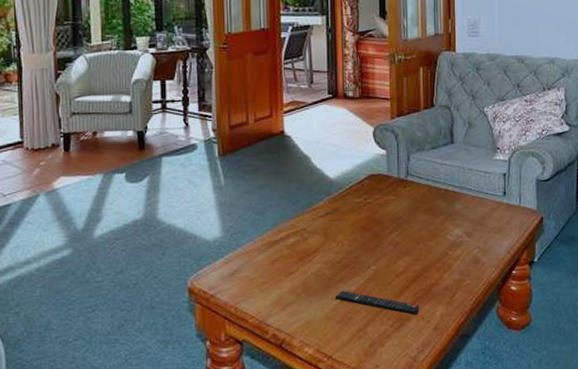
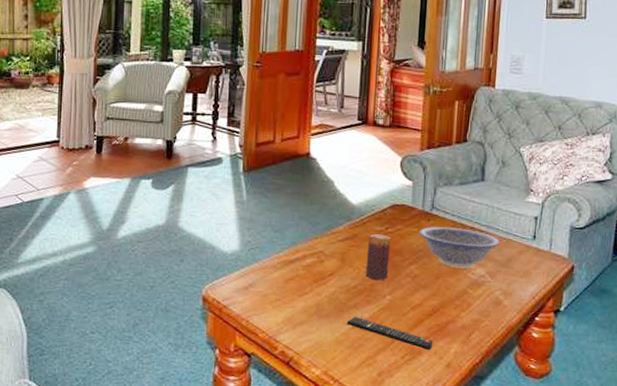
candle: none [348,206,371,252] -> present [365,234,391,281]
decorative bowl: none [396,192,474,232] -> present [418,227,501,269]

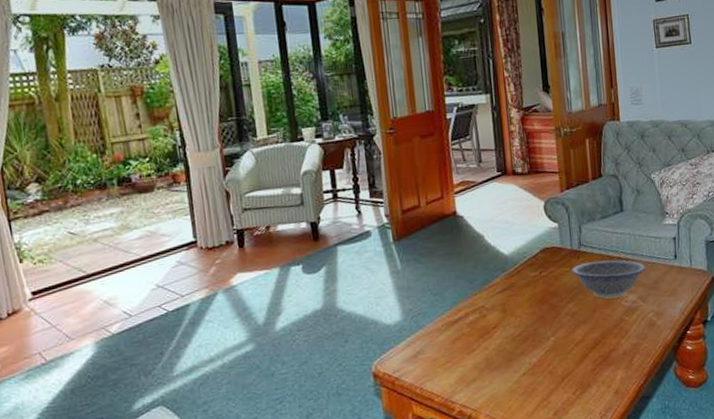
remote control: present [346,316,434,351] -> none [517,362,600,382]
candle: present [365,234,391,281] -> none [525,279,549,325]

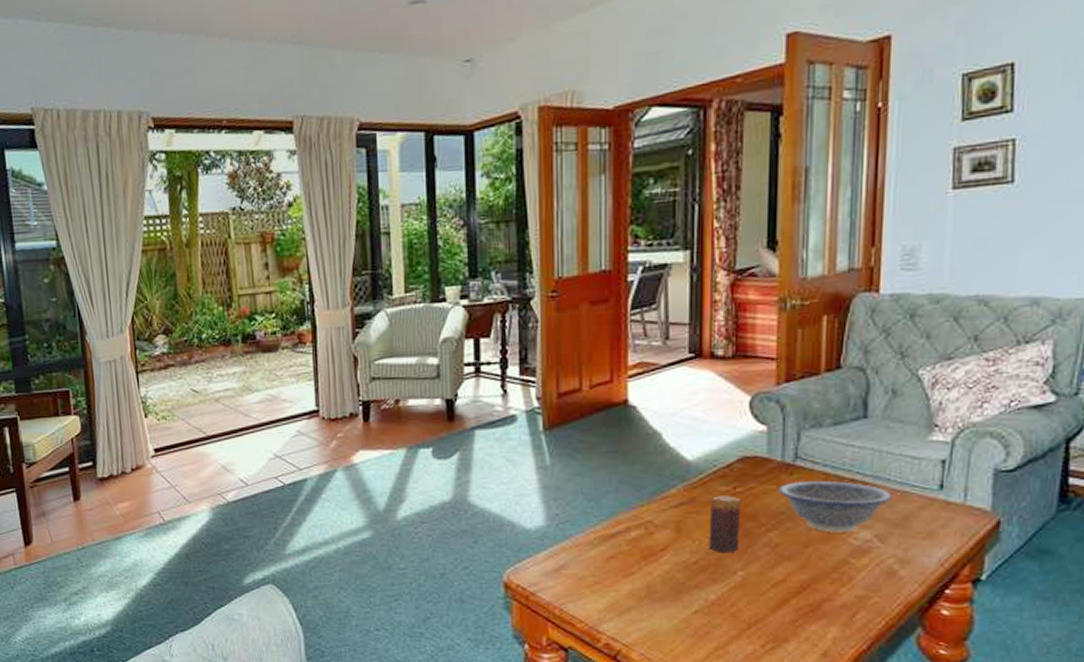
candle: none [525,279,549,325] -> present [709,496,741,554]

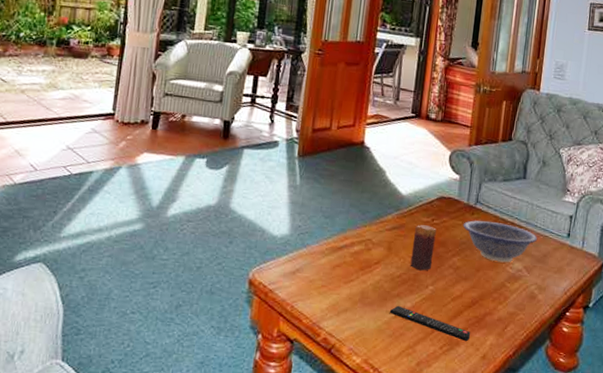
remote control: none [687,598,804,637] -> present [389,305,471,342]

